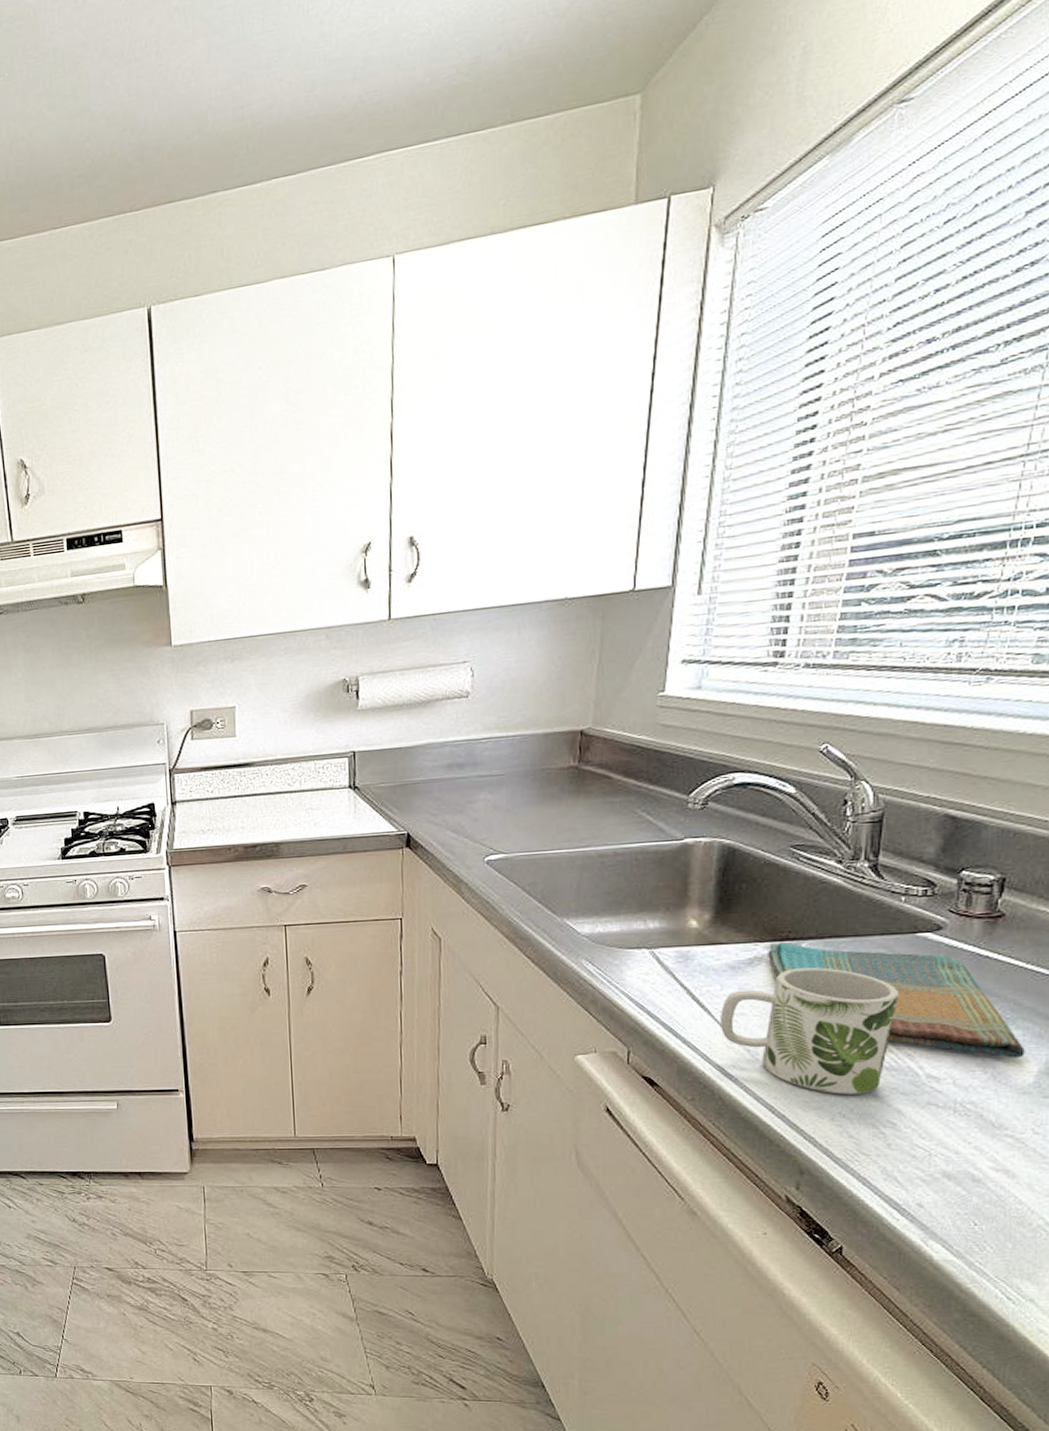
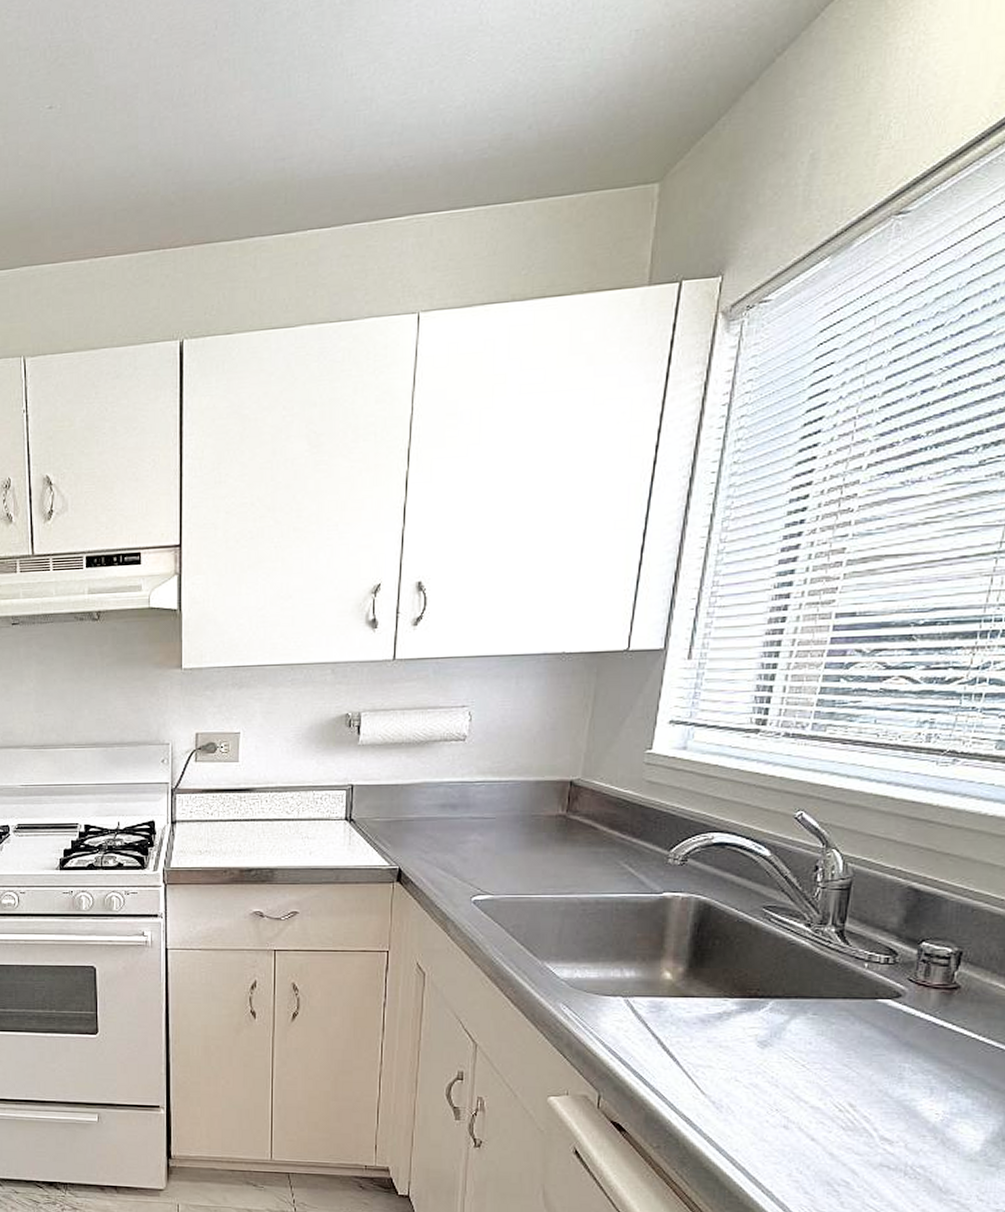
mug: present [719,967,899,1095] -> none [687,1026,858,1152]
dish towel: present [768,941,1025,1058] -> none [736,999,973,1126]

